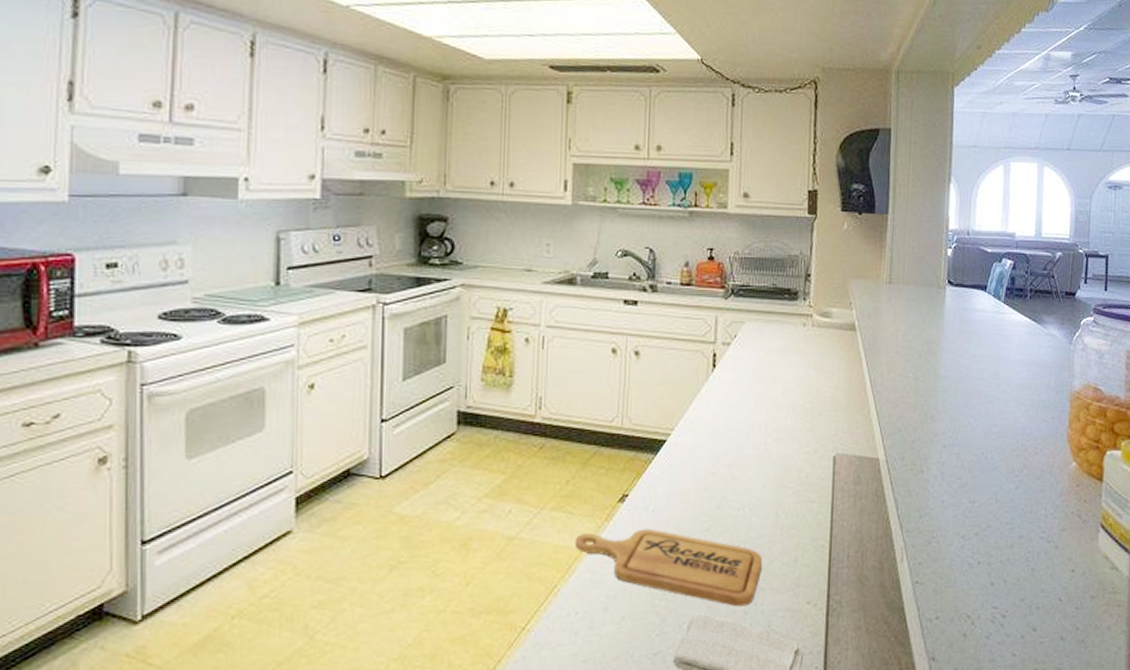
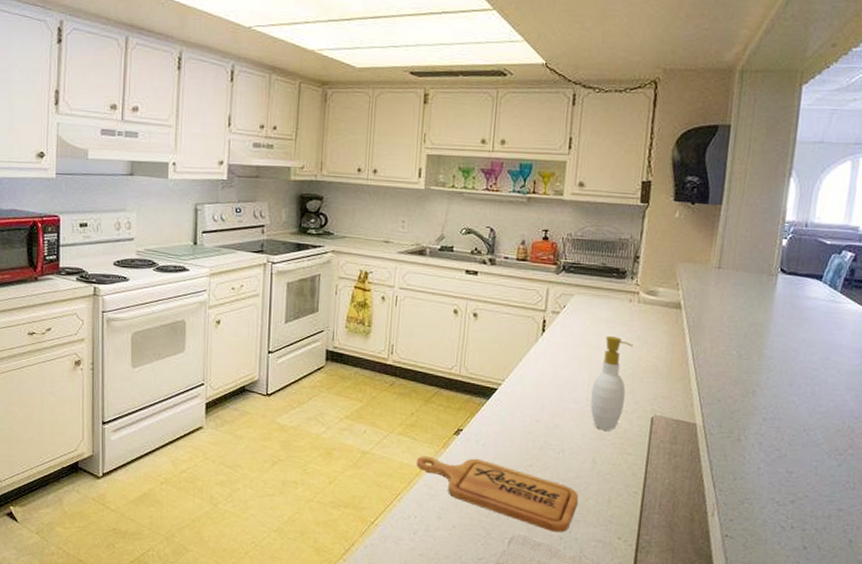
soap bottle: none [769,366,810,477] -> present [590,335,633,431]

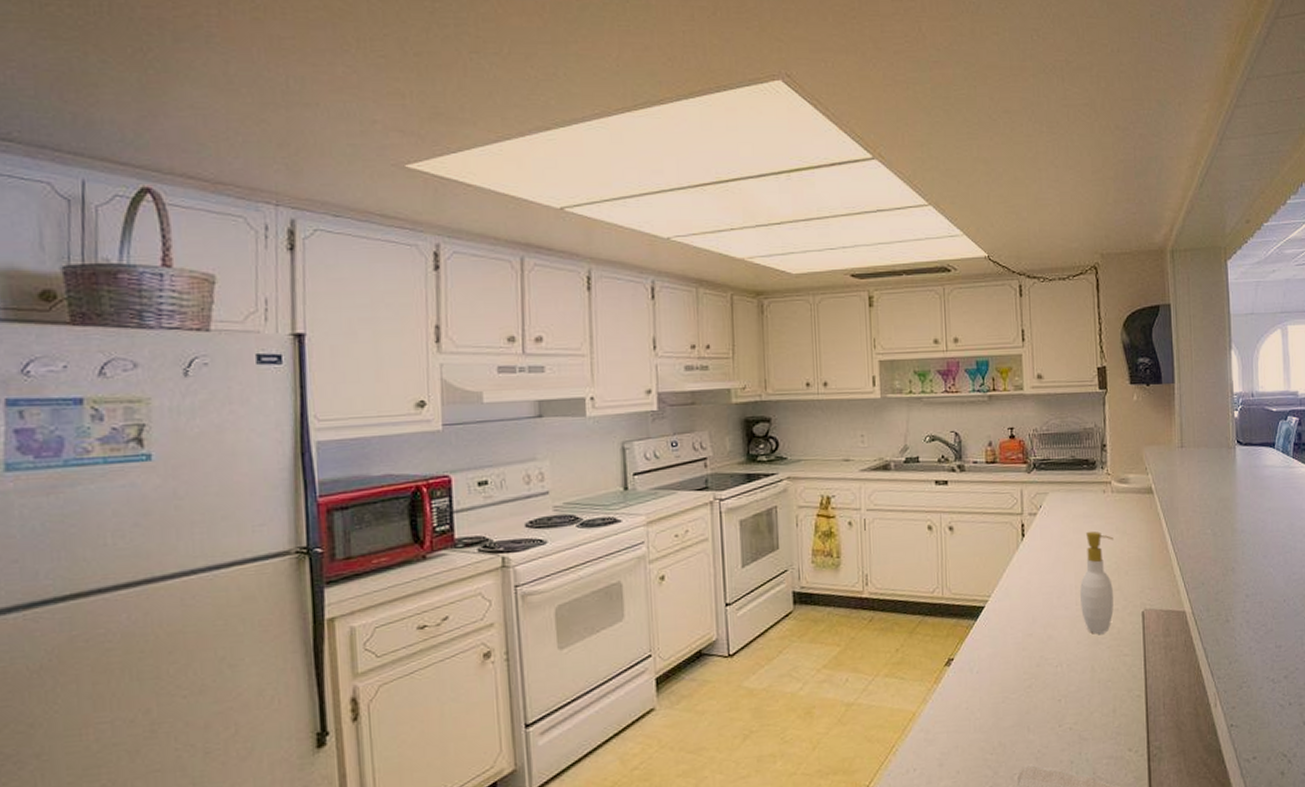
cutting board: present [416,456,579,533] -> none [908,688,1084,757]

